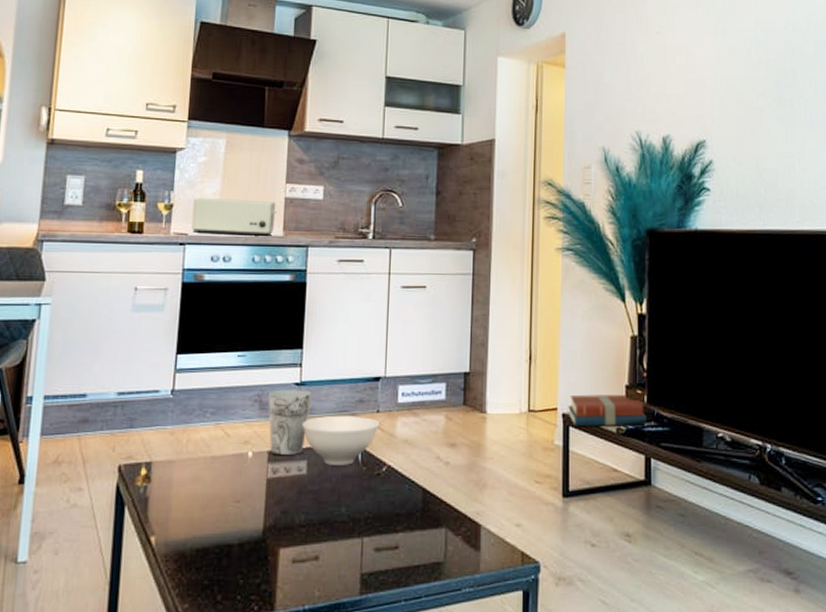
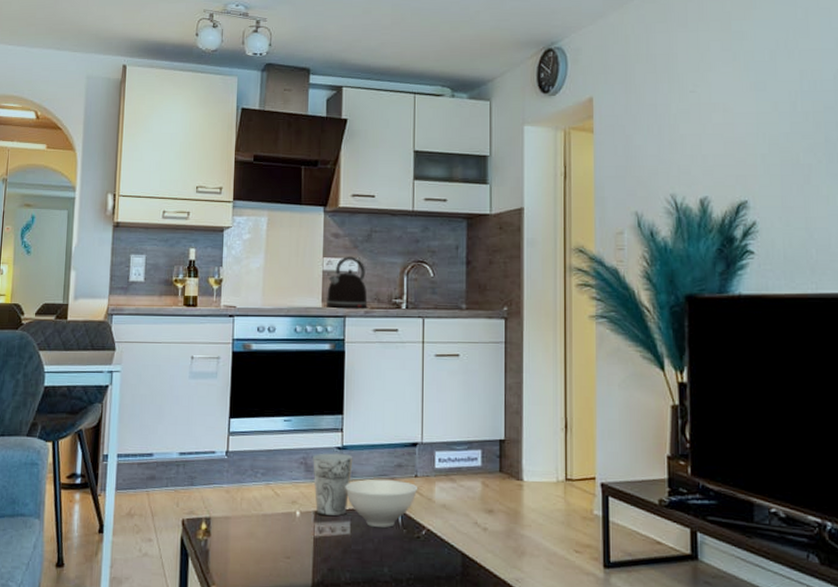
toaster: present [191,197,277,236] -> none [239,272,316,307]
kettle: none [287,183,332,239] -> present [325,256,368,309]
books: present [568,394,647,427] -> none [607,464,691,498]

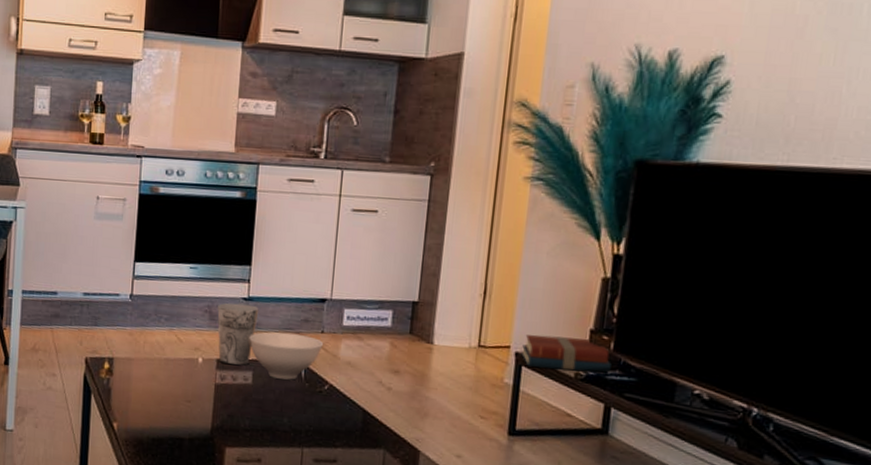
kettle: present [325,256,368,309] -> none [238,98,284,157]
books: none [607,464,691,498] -> present [521,334,611,373]

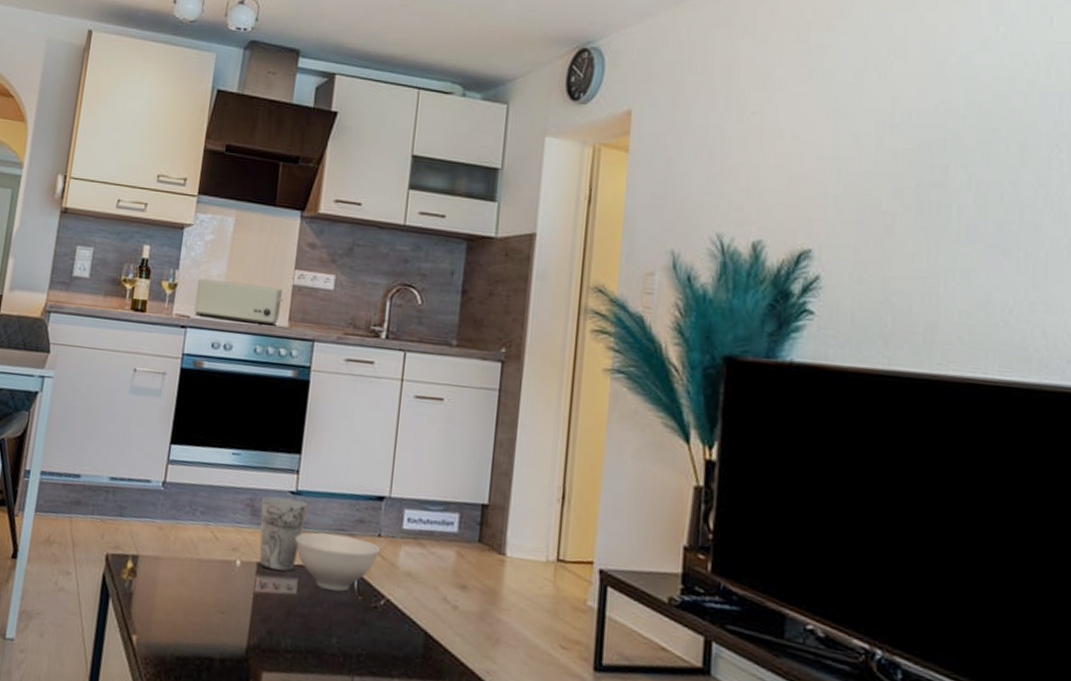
toaster: none [148,110,229,152] -> present [194,278,284,326]
books: present [521,334,611,373] -> none [606,549,710,600]

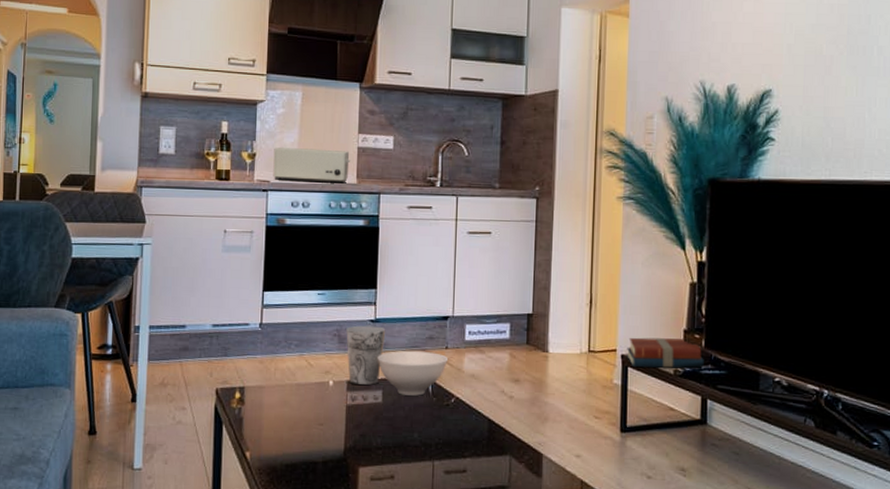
books: none [606,549,710,600] -> present [627,337,704,368]

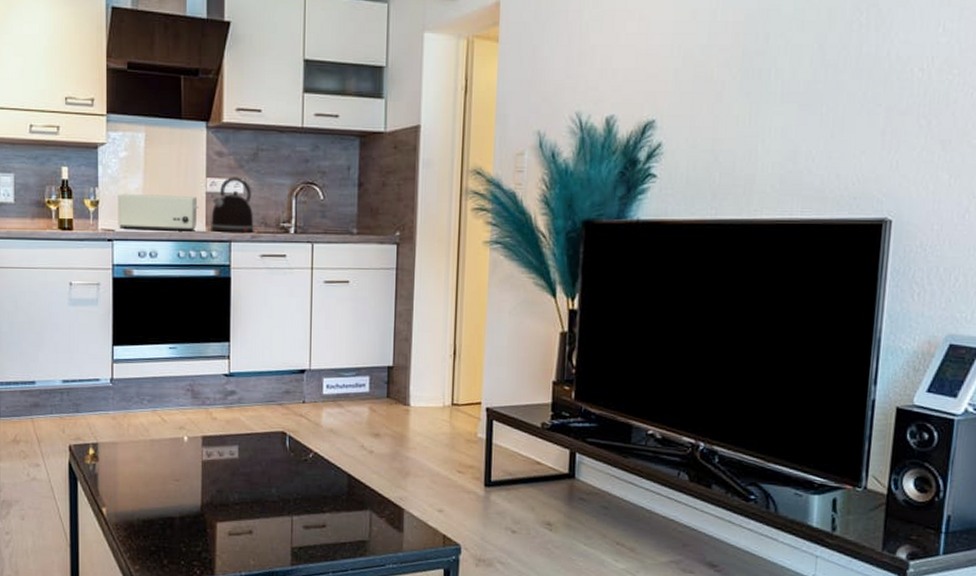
cup: present [346,325,386,386] -> none [200,380,241,441]
kettle: none [360,133,402,186] -> present [209,177,254,234]
bowl: present [377,350,449,396] -> none [233,405,306,451]
books: present [627,337,704,368] -> none [492,389,574,421]

